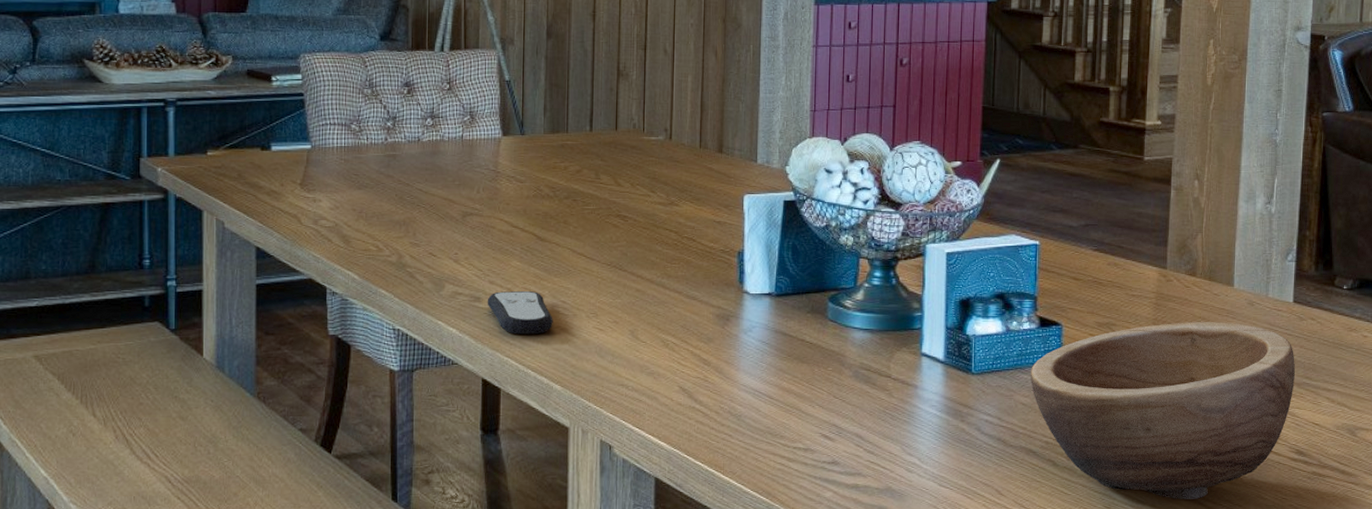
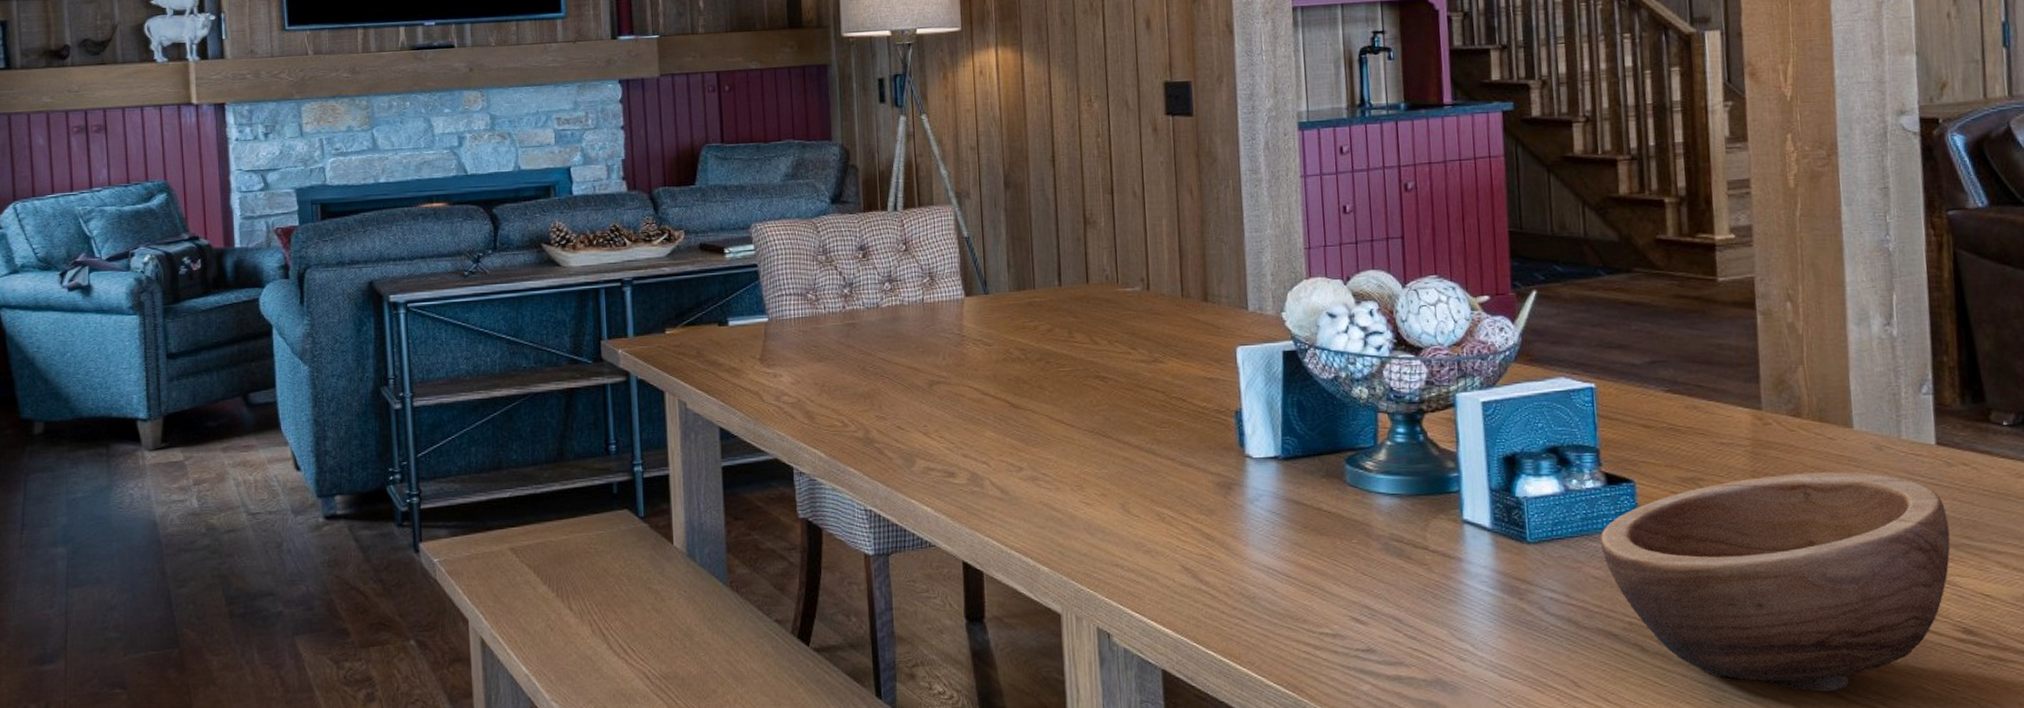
remote control: present [487,291,553,335] -> none [961,464,1035,512]

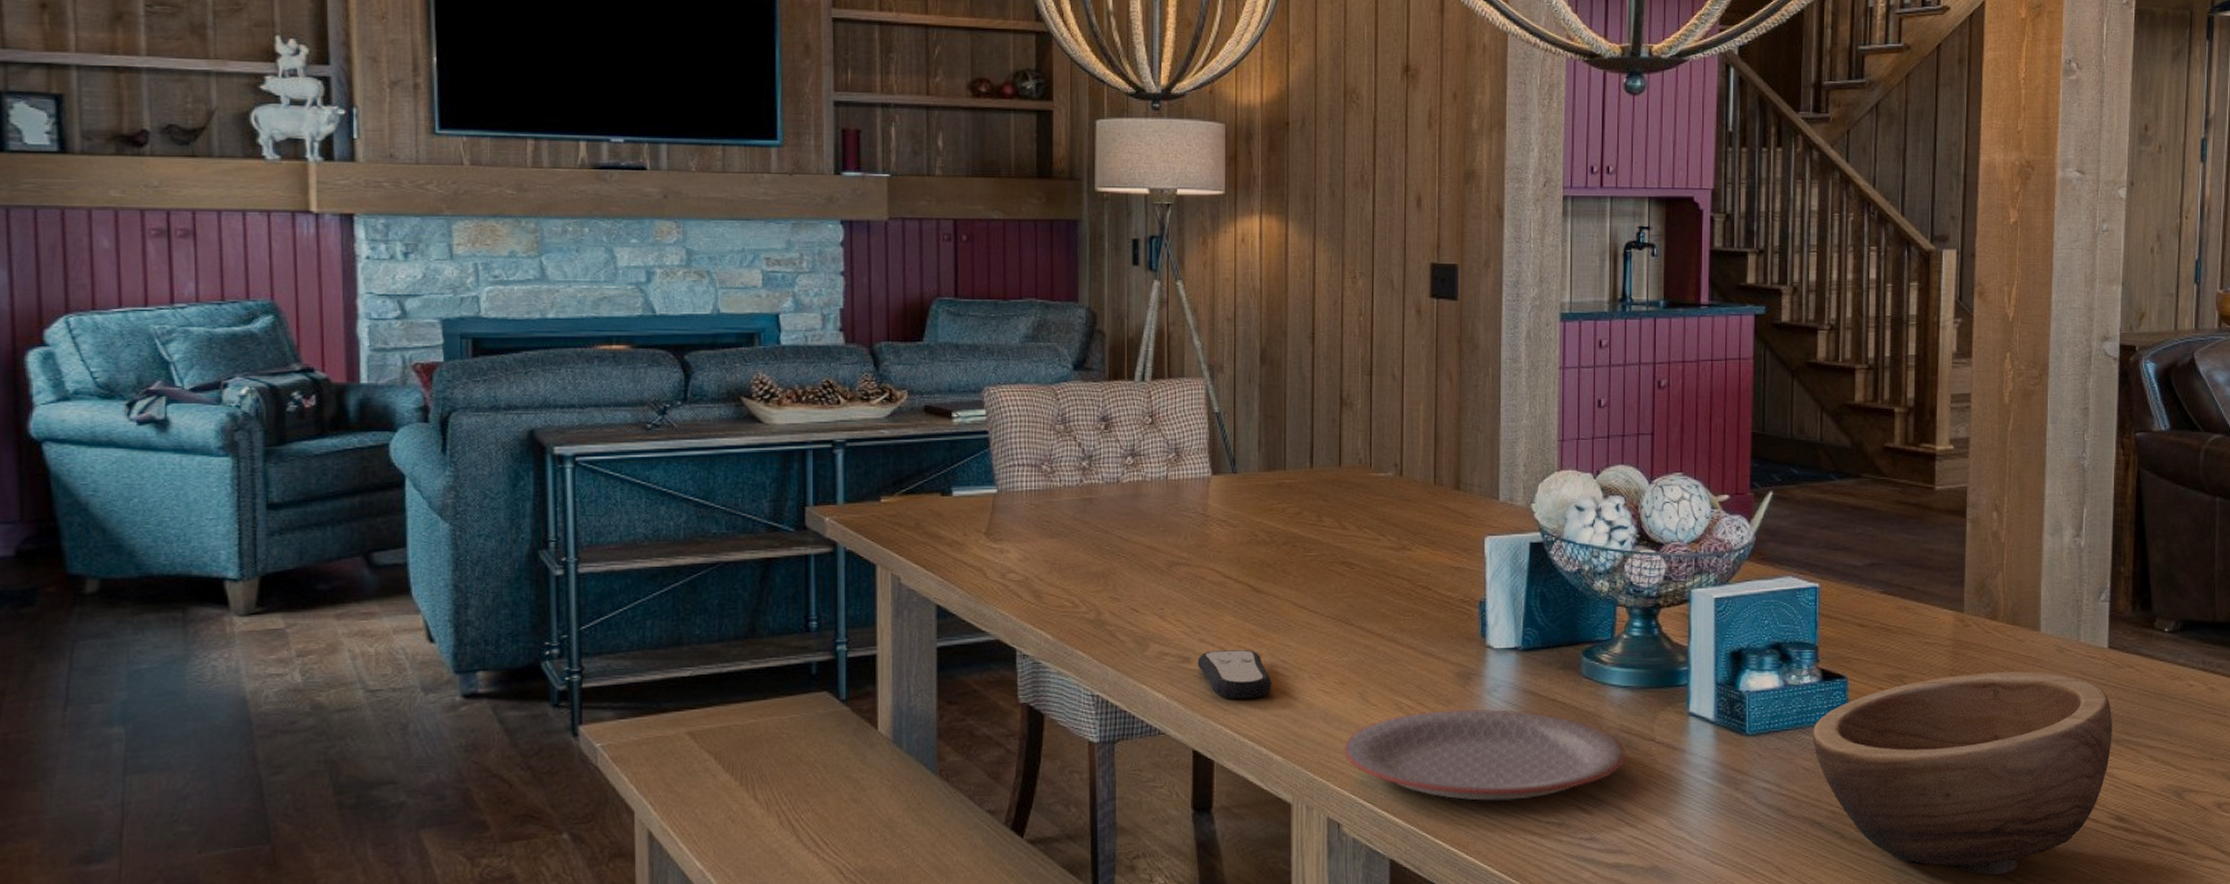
remote control: none [961,464,1035,512] -> present [1197,650,1272,699]
plate: none [1109,518,1399,611] -> present [1344,708,1626,801]

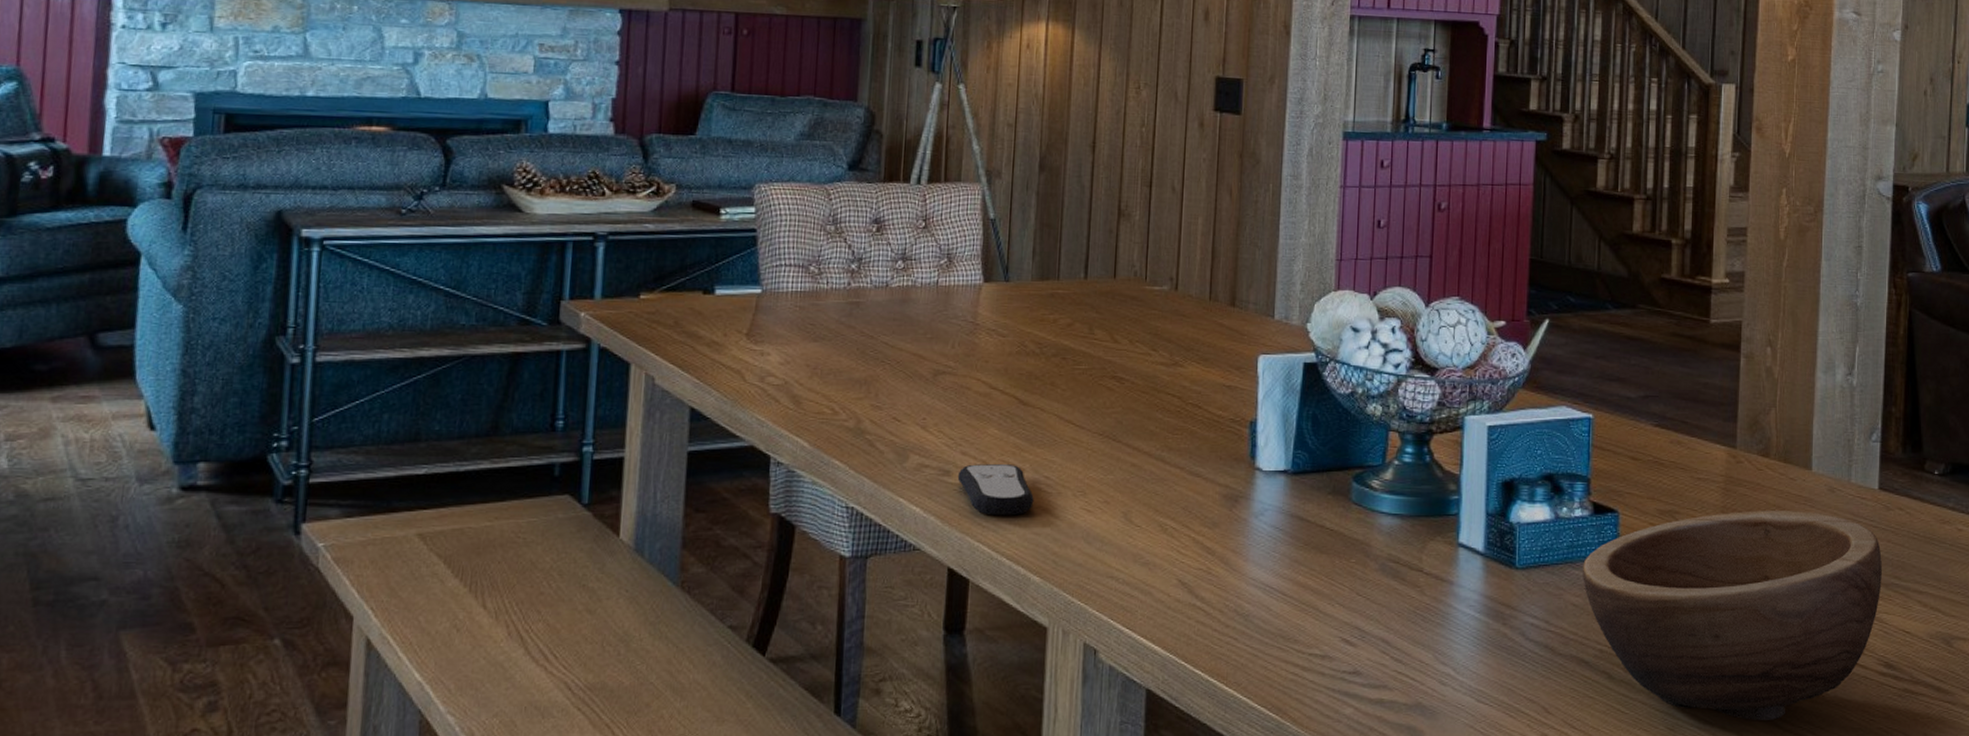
plate: present [1344,708,1626,801] -> none [1104,532,1393,630]

